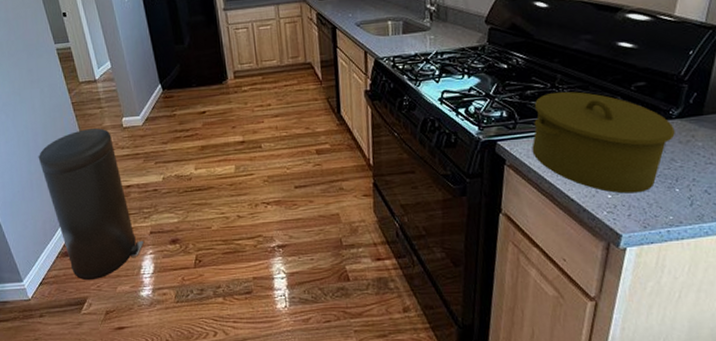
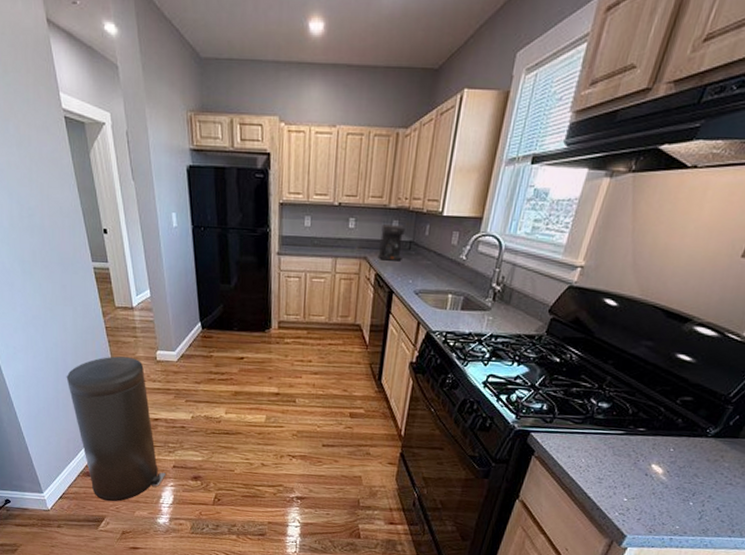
cooking pot: present [532,91,675,194] -> none [563,393,707,501]

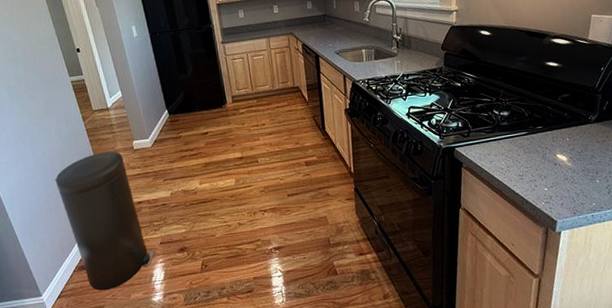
coffee maker: present [379,224,405,261] -> none [299,4,320,33]

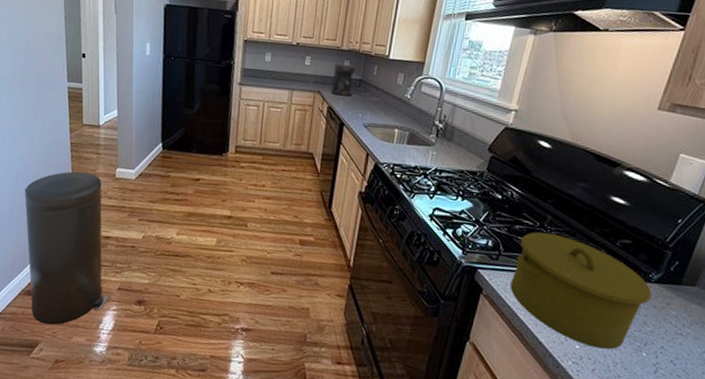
coffee maker: none [299,4,320,33] -> present [331,63,356,97]
cooking pot: none [483,104,594,187] -> present [510,232,652,350]

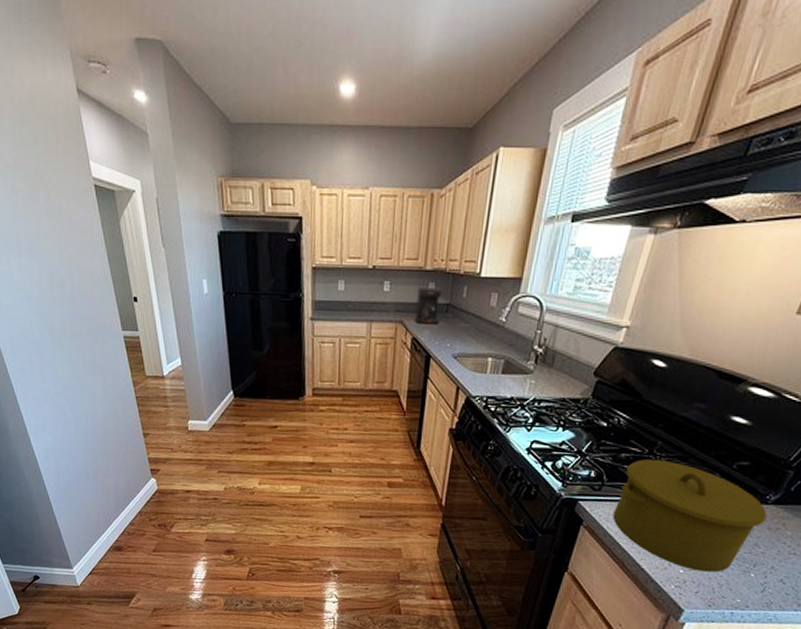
pedal bin: present [24,171,110,325] -> none [96,426,199,577]

